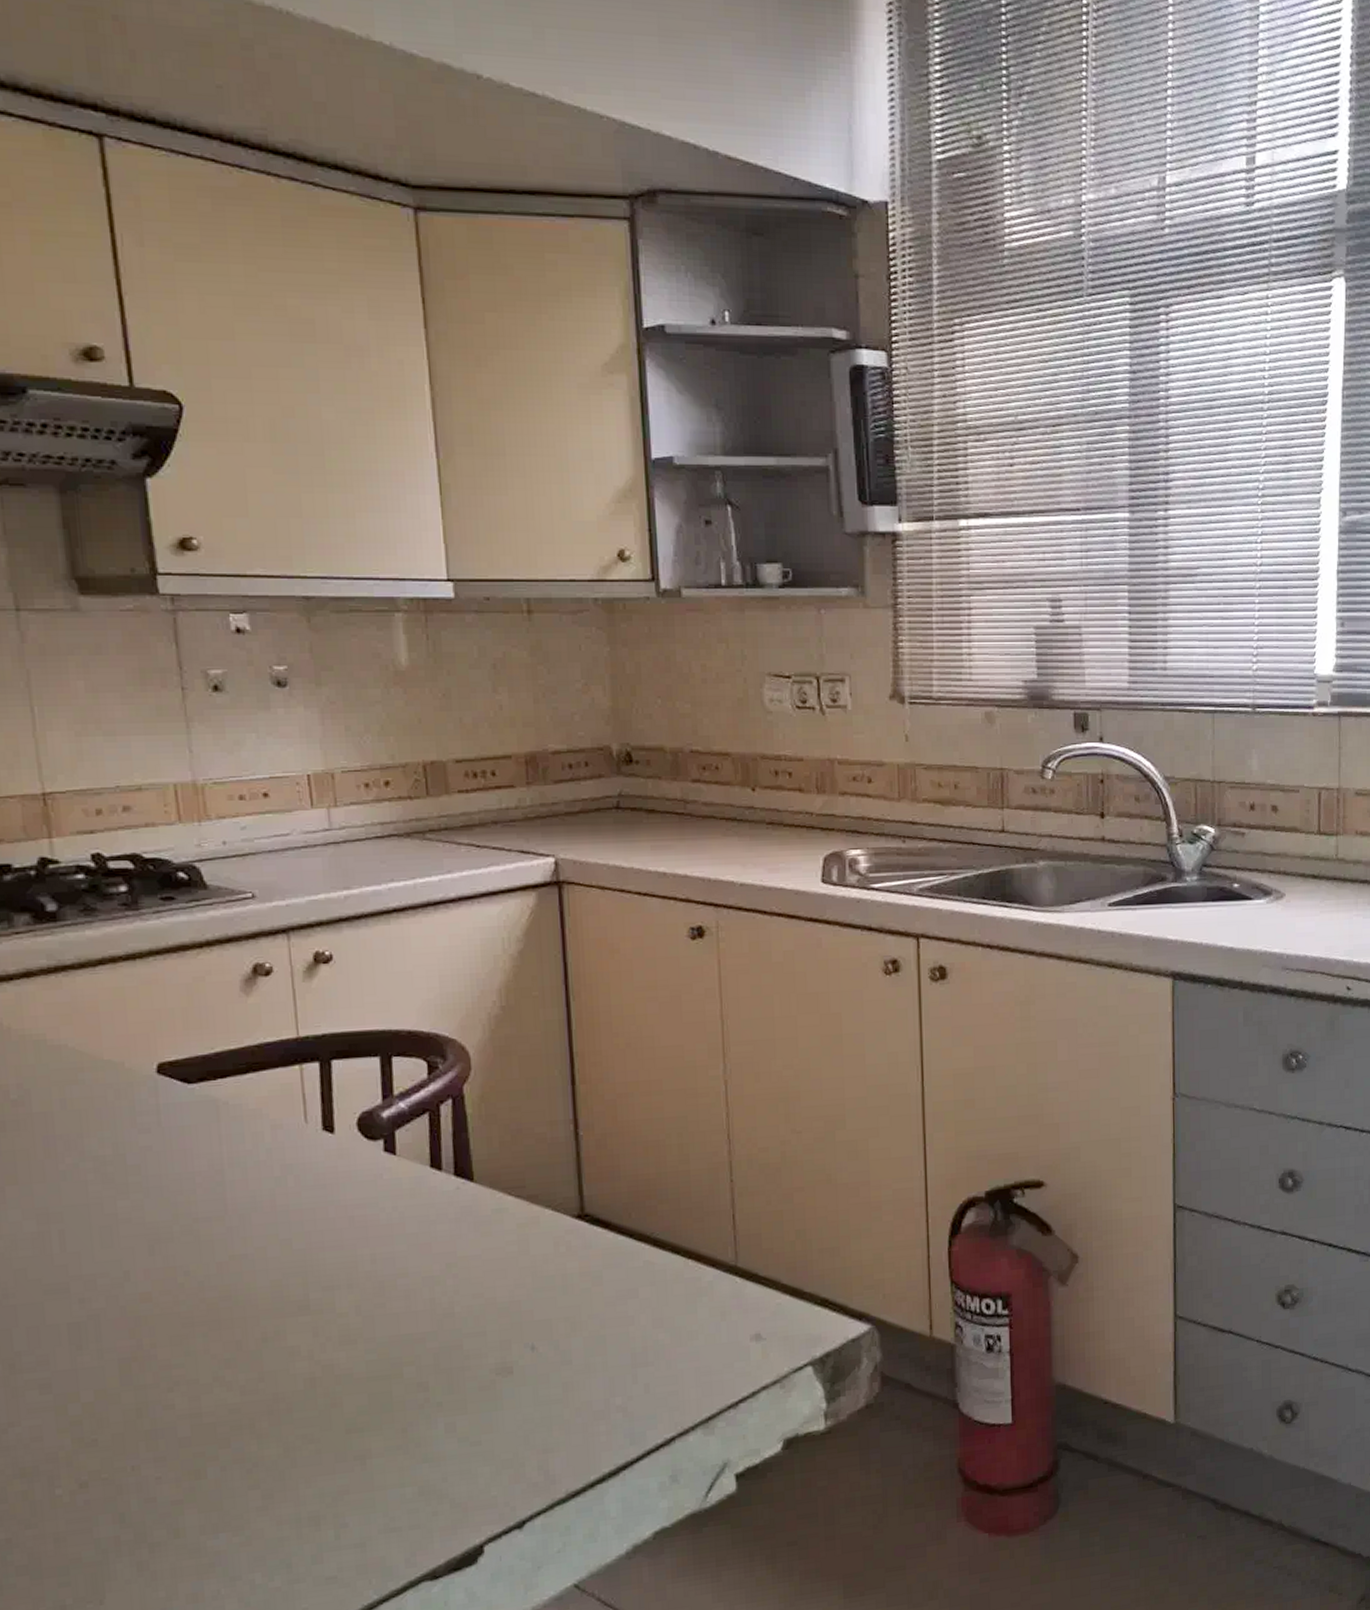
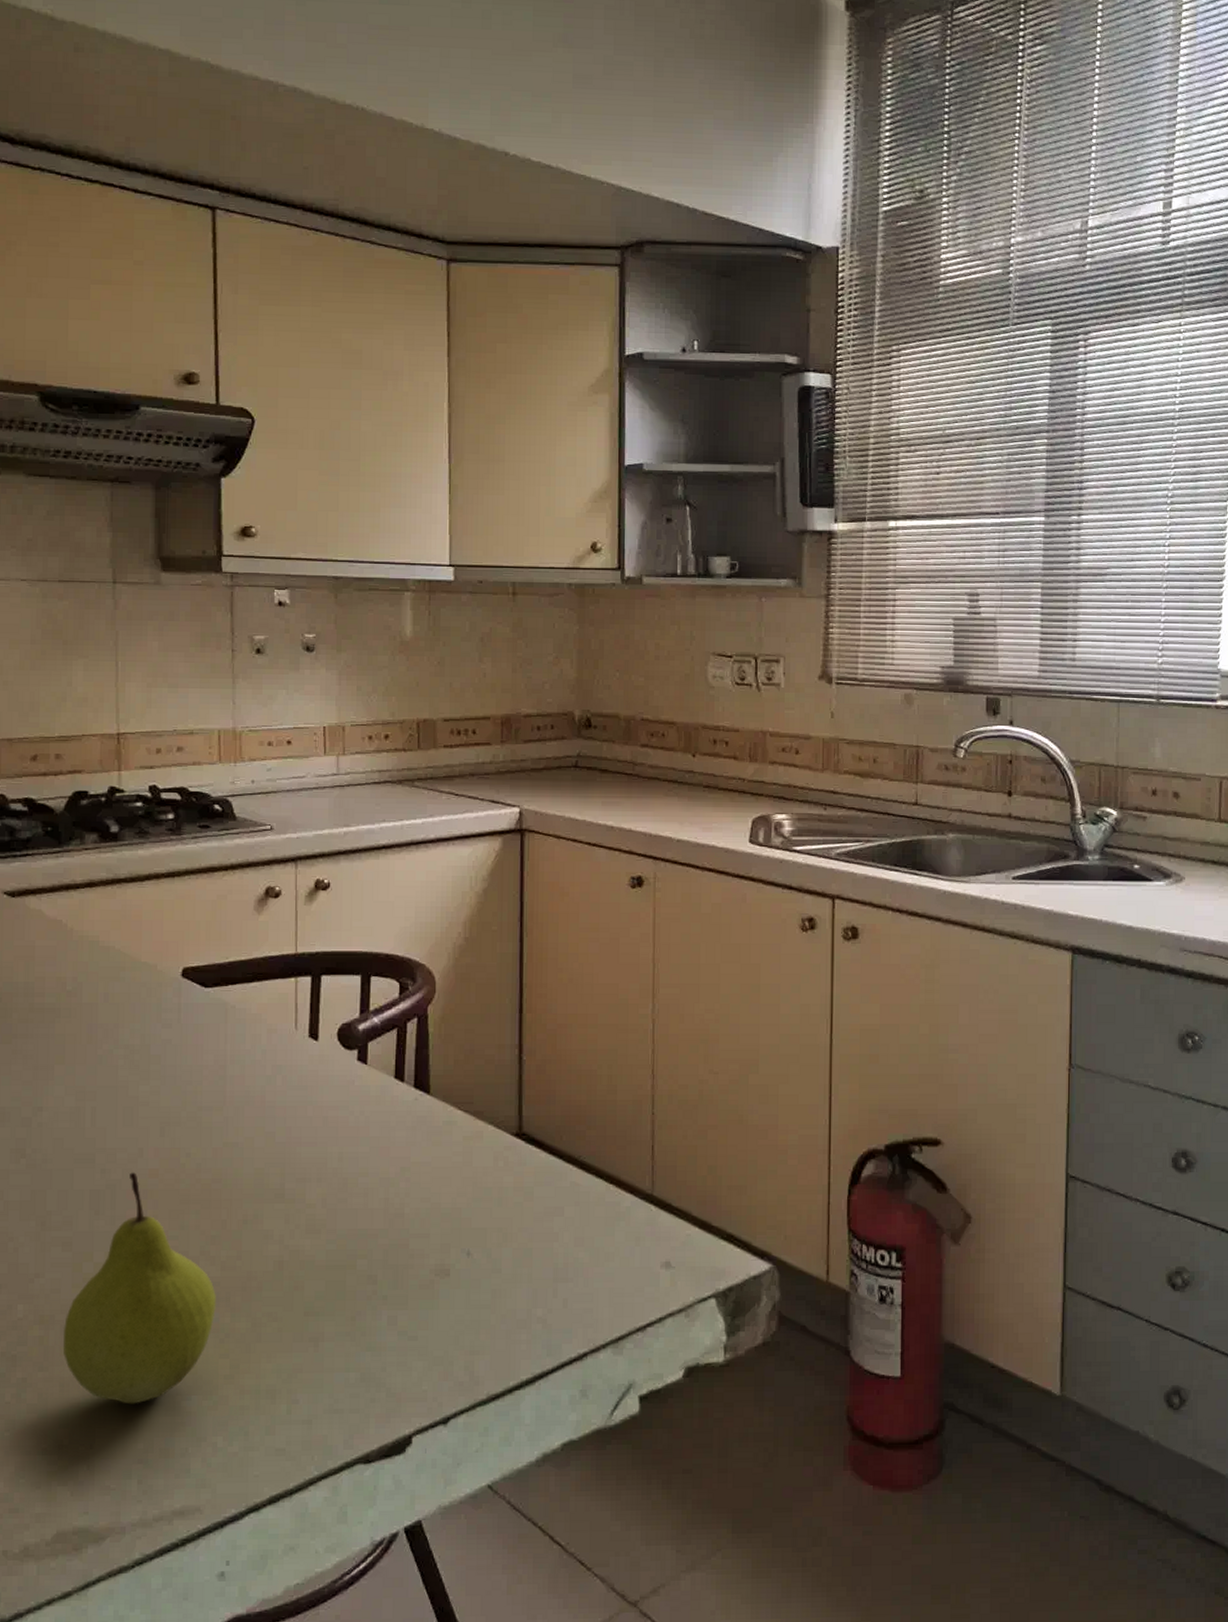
fruit: none [52,1298,240,1552] -> present [62,1172,217,1404]

